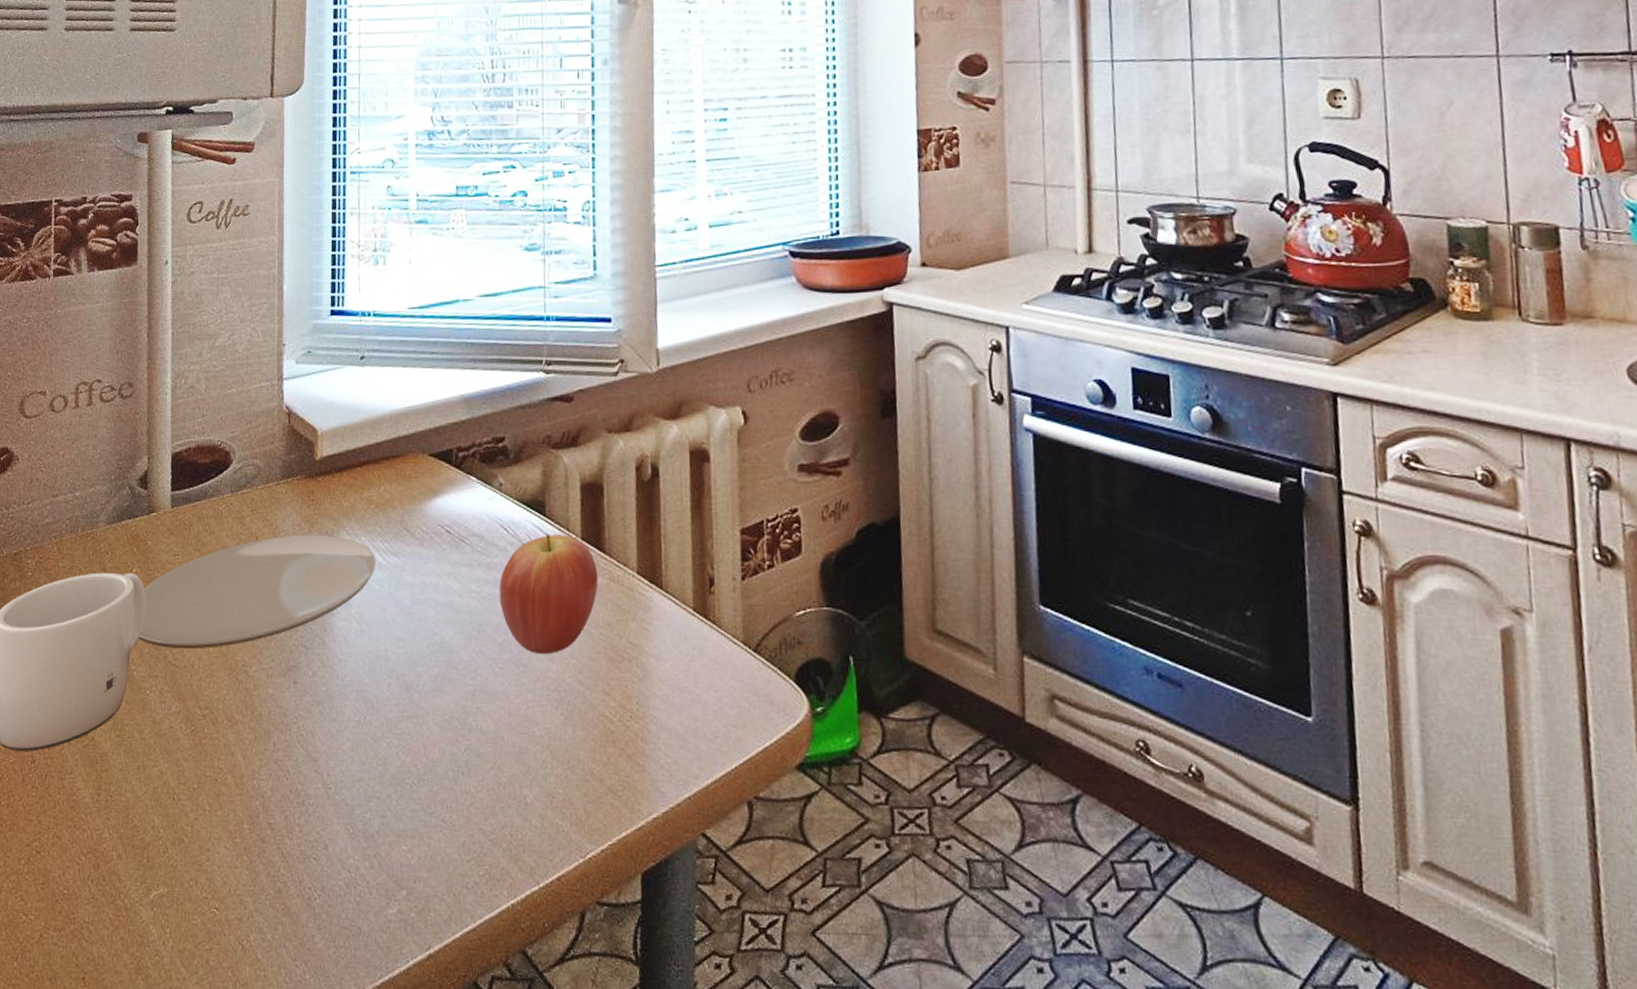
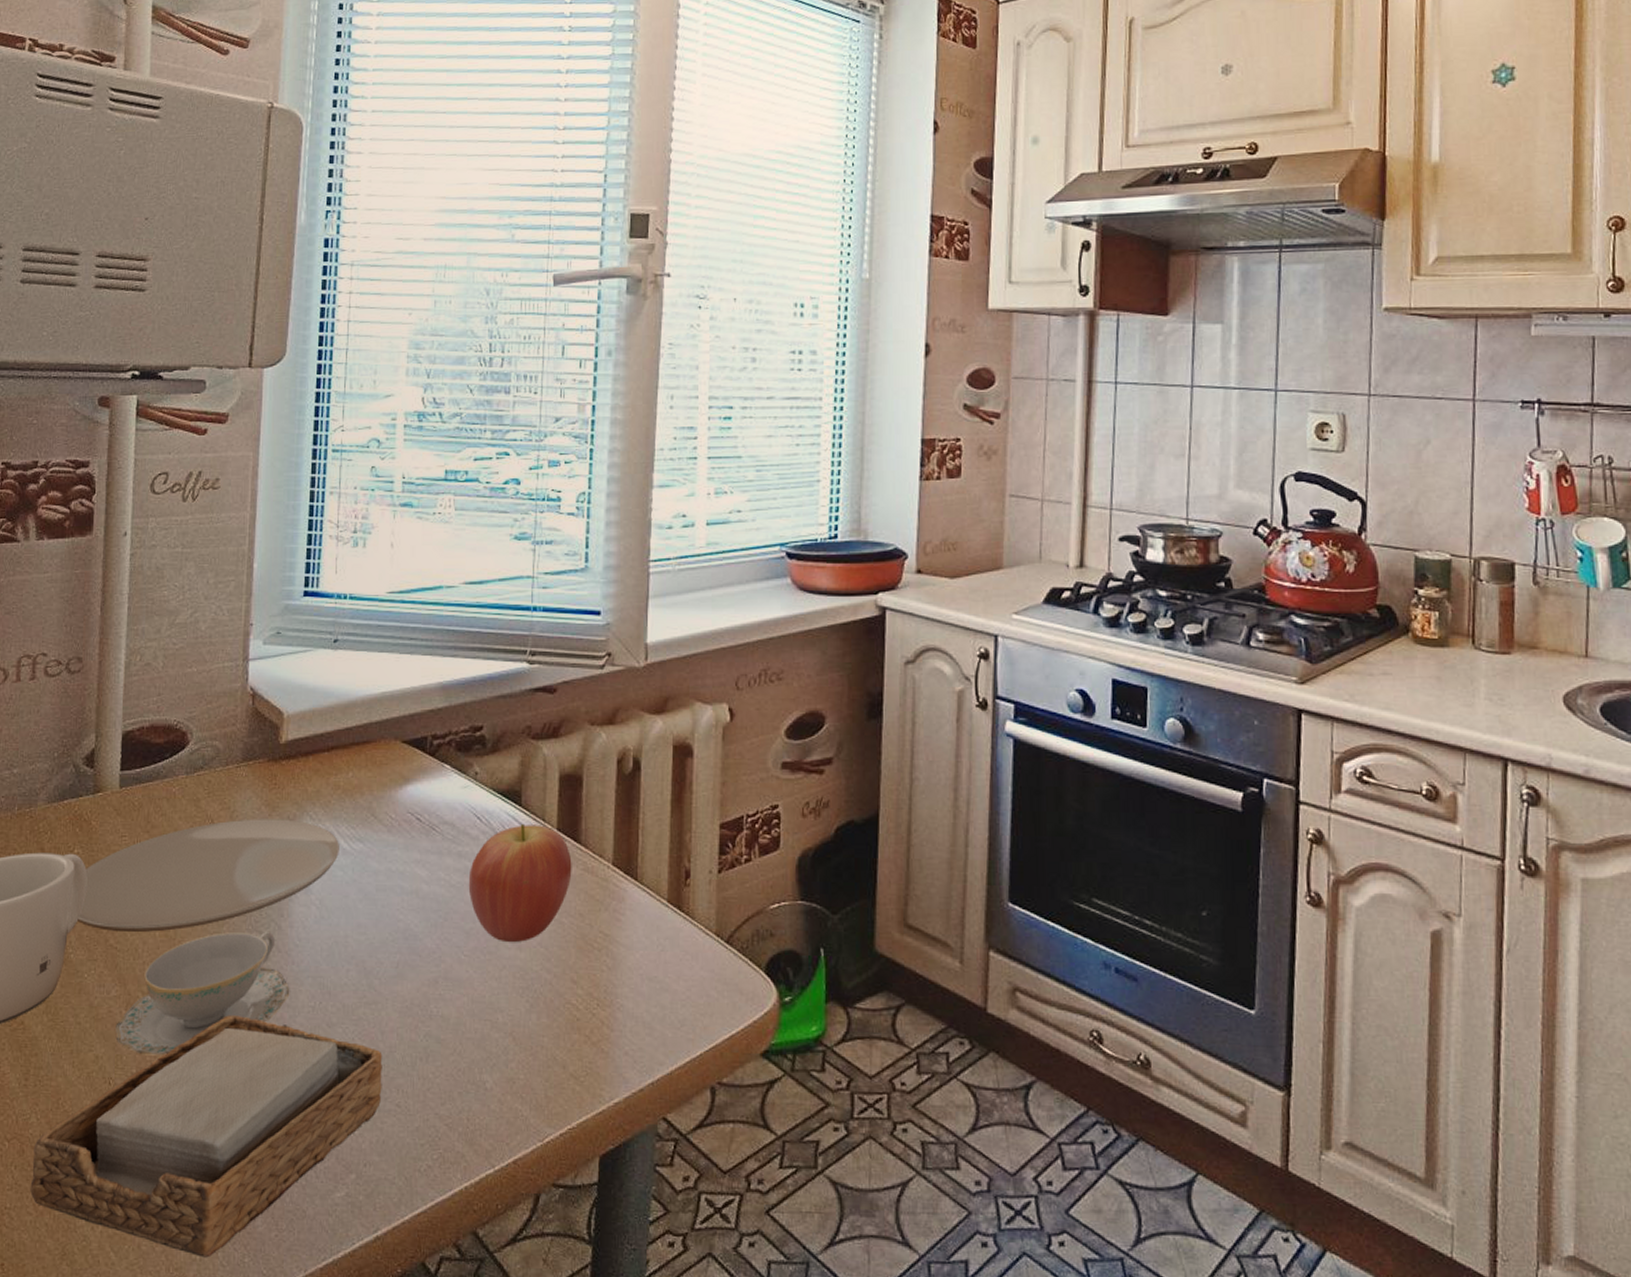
napkin holder: none [106,730,427,974] -> present [30,1015,382,1258]
teacup: none [177,645,336,771] -> present [115,931,290,1056]

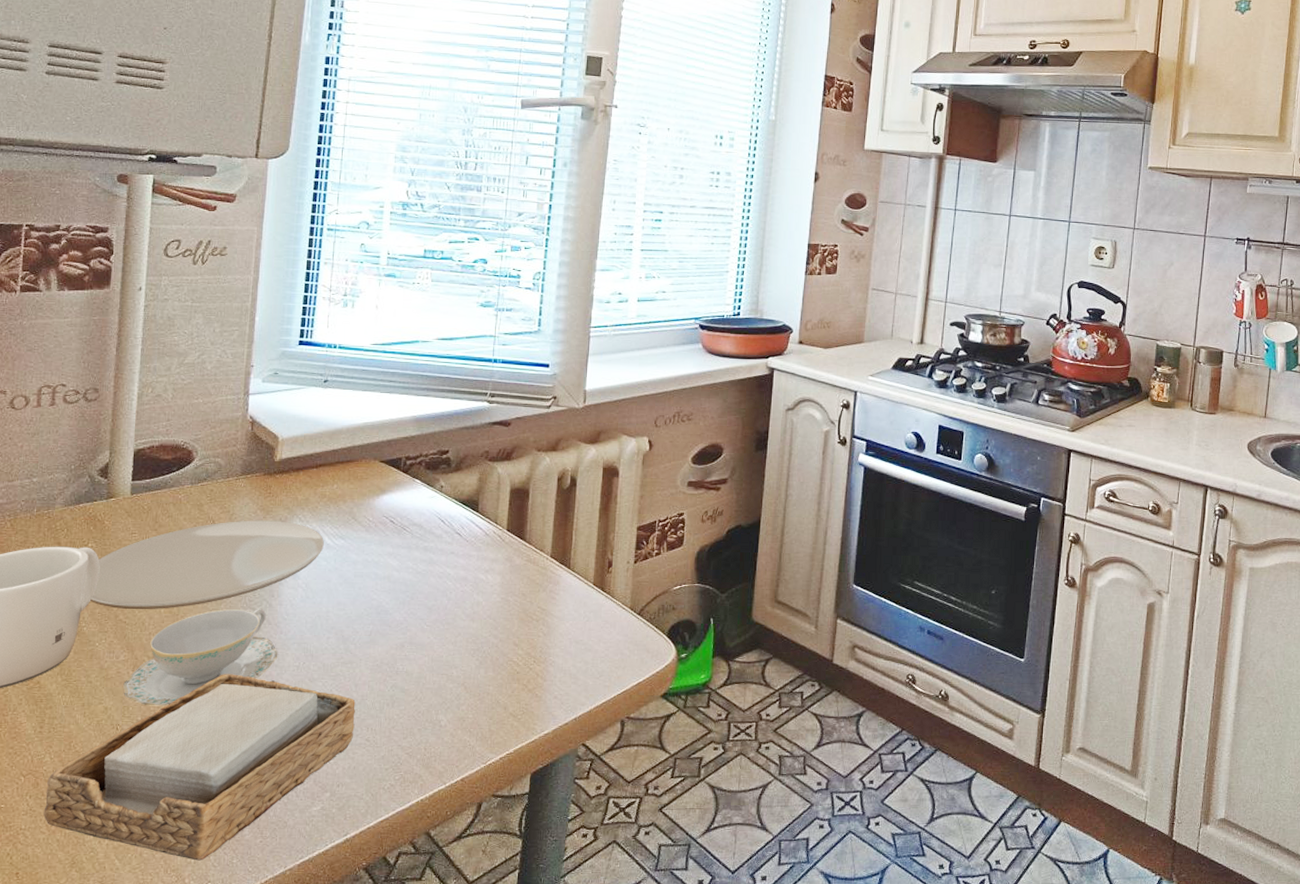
fruit: present [468,823,572,943] -> none [432,525,518,616]

